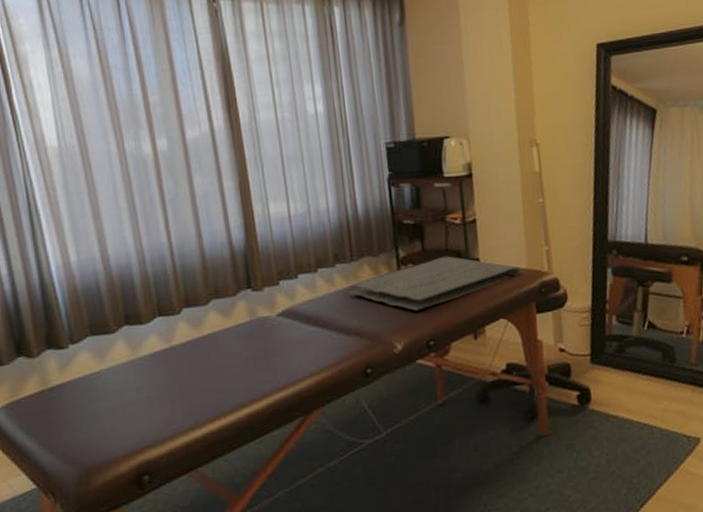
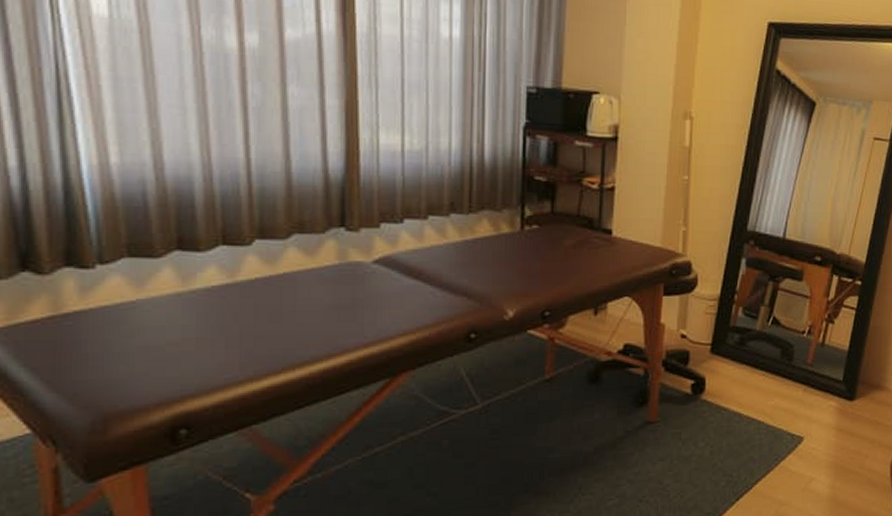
towel: present [349,256,521,311] -> none [462,222,654,277]

